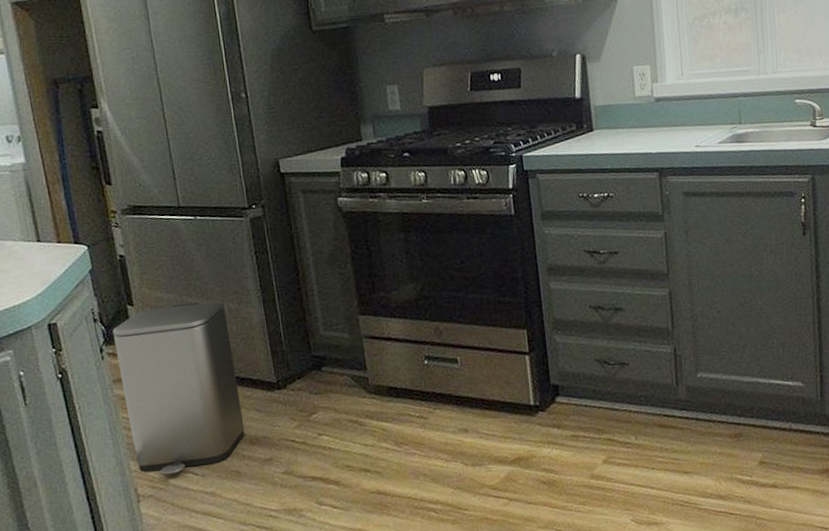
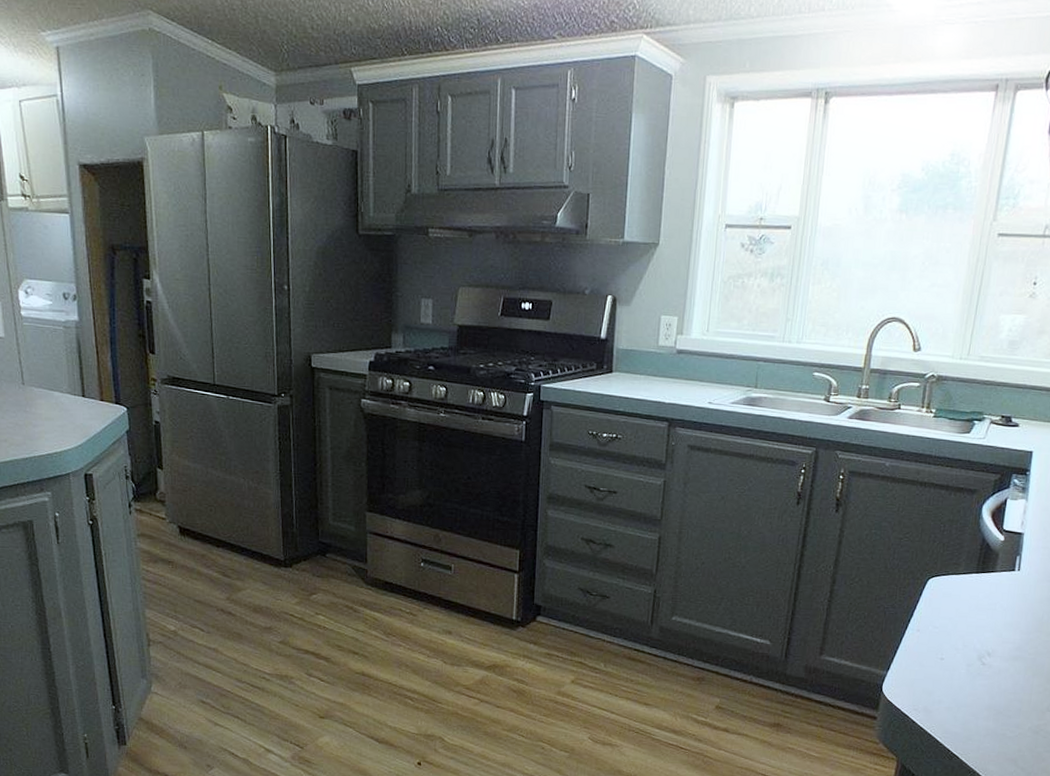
pedal bin: present [112,301,245,475] -> none [141,474,250,627]

